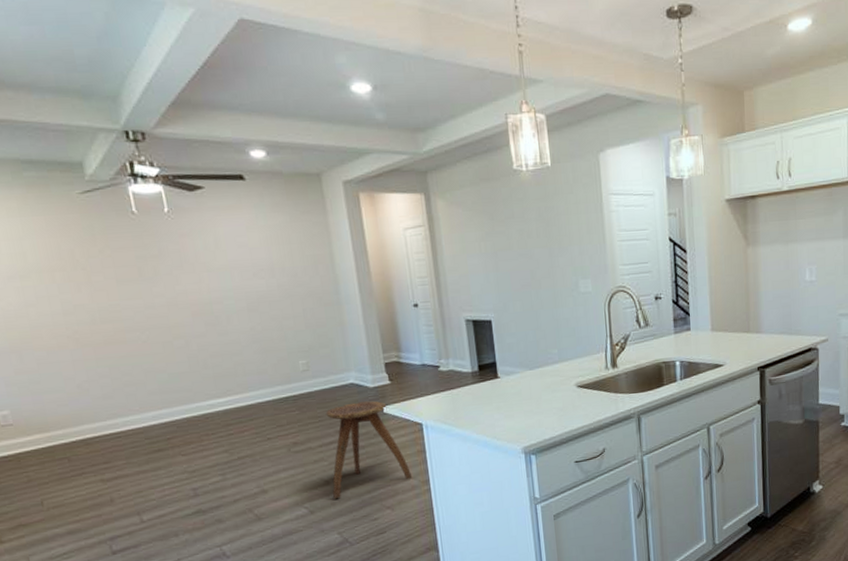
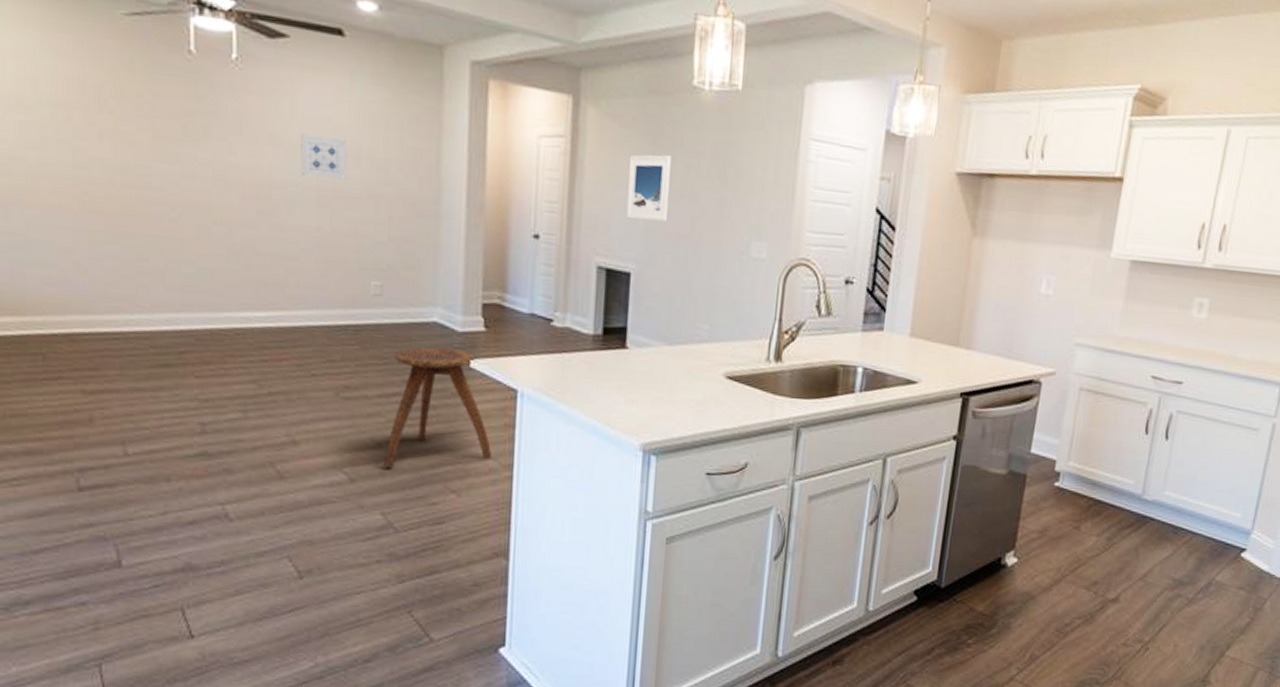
wall art: none [226,258,266,291] -> present [300,133,347,180]
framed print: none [475,226,512,280] -> present [626,154,671,222]

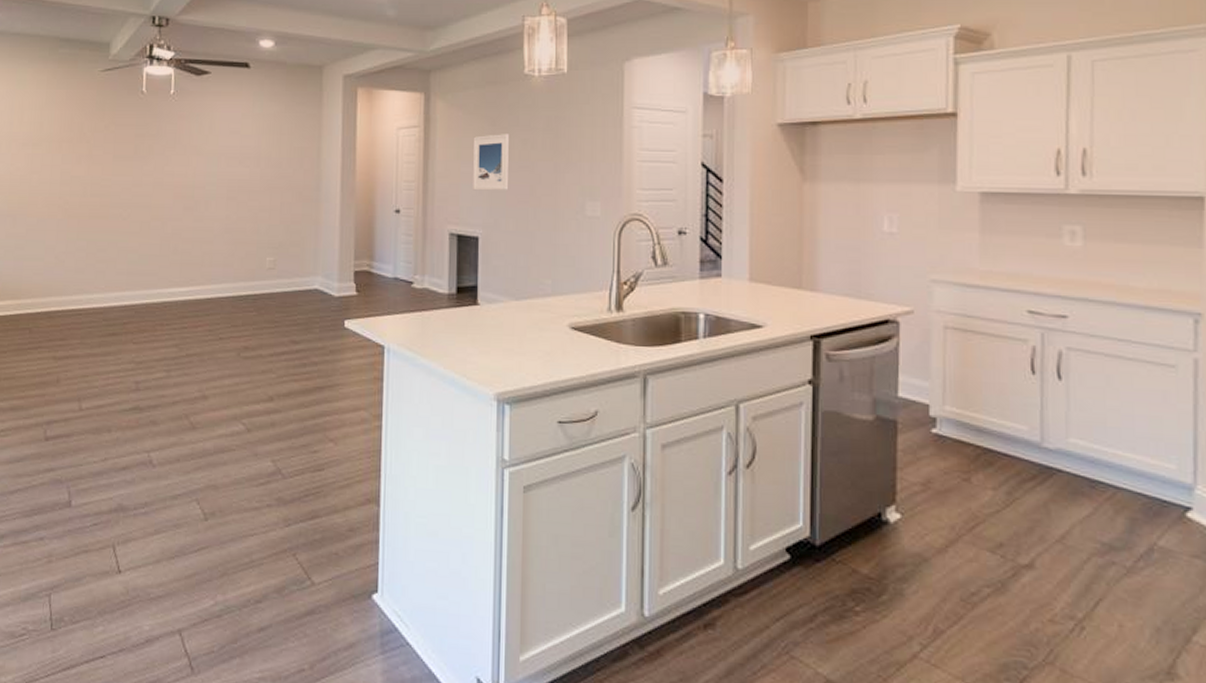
wall art: present [300,133,347,180] -> none [216,144,250,178]
stool: present [384,347,492,469] -> none [275,311,364,420]

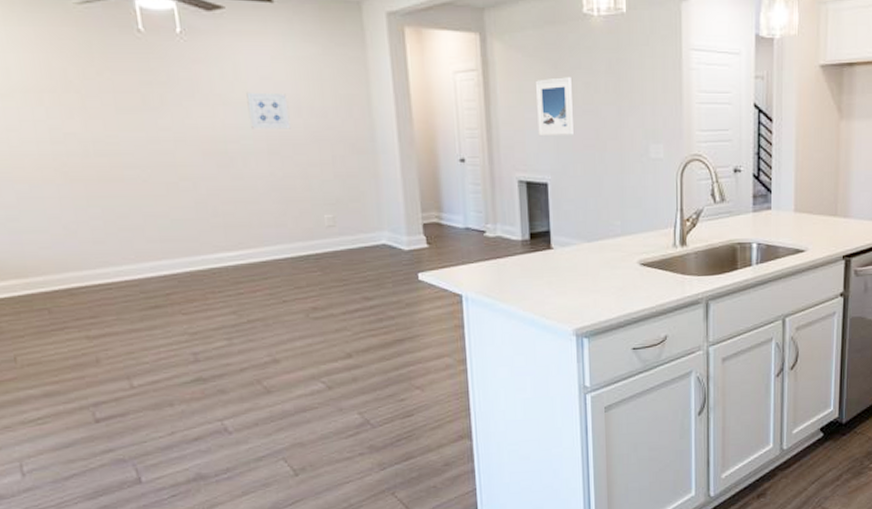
wall art: none [216,144,250,178] -> present [246,92,291,130]

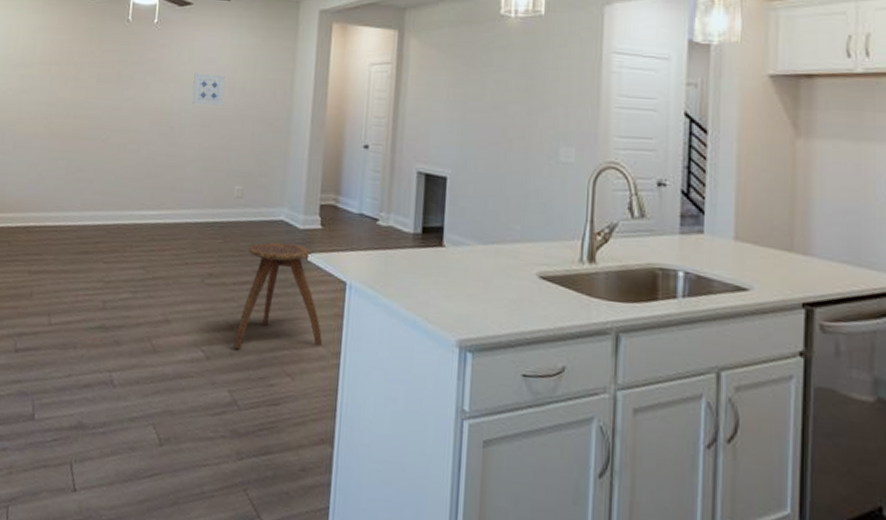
stool: none [352,265,448,375] -> present [234,242,323,350]
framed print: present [535,77,575,137] -> none [443,74,482,131]

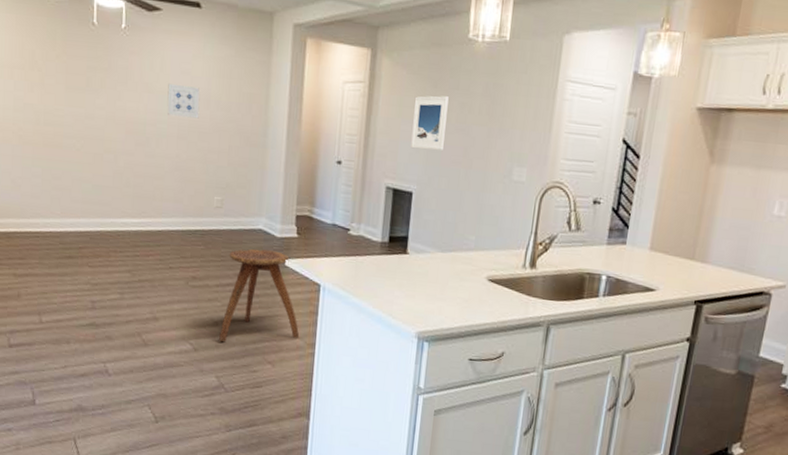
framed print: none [443,74,482,131] -> present [411,95,449,150]

